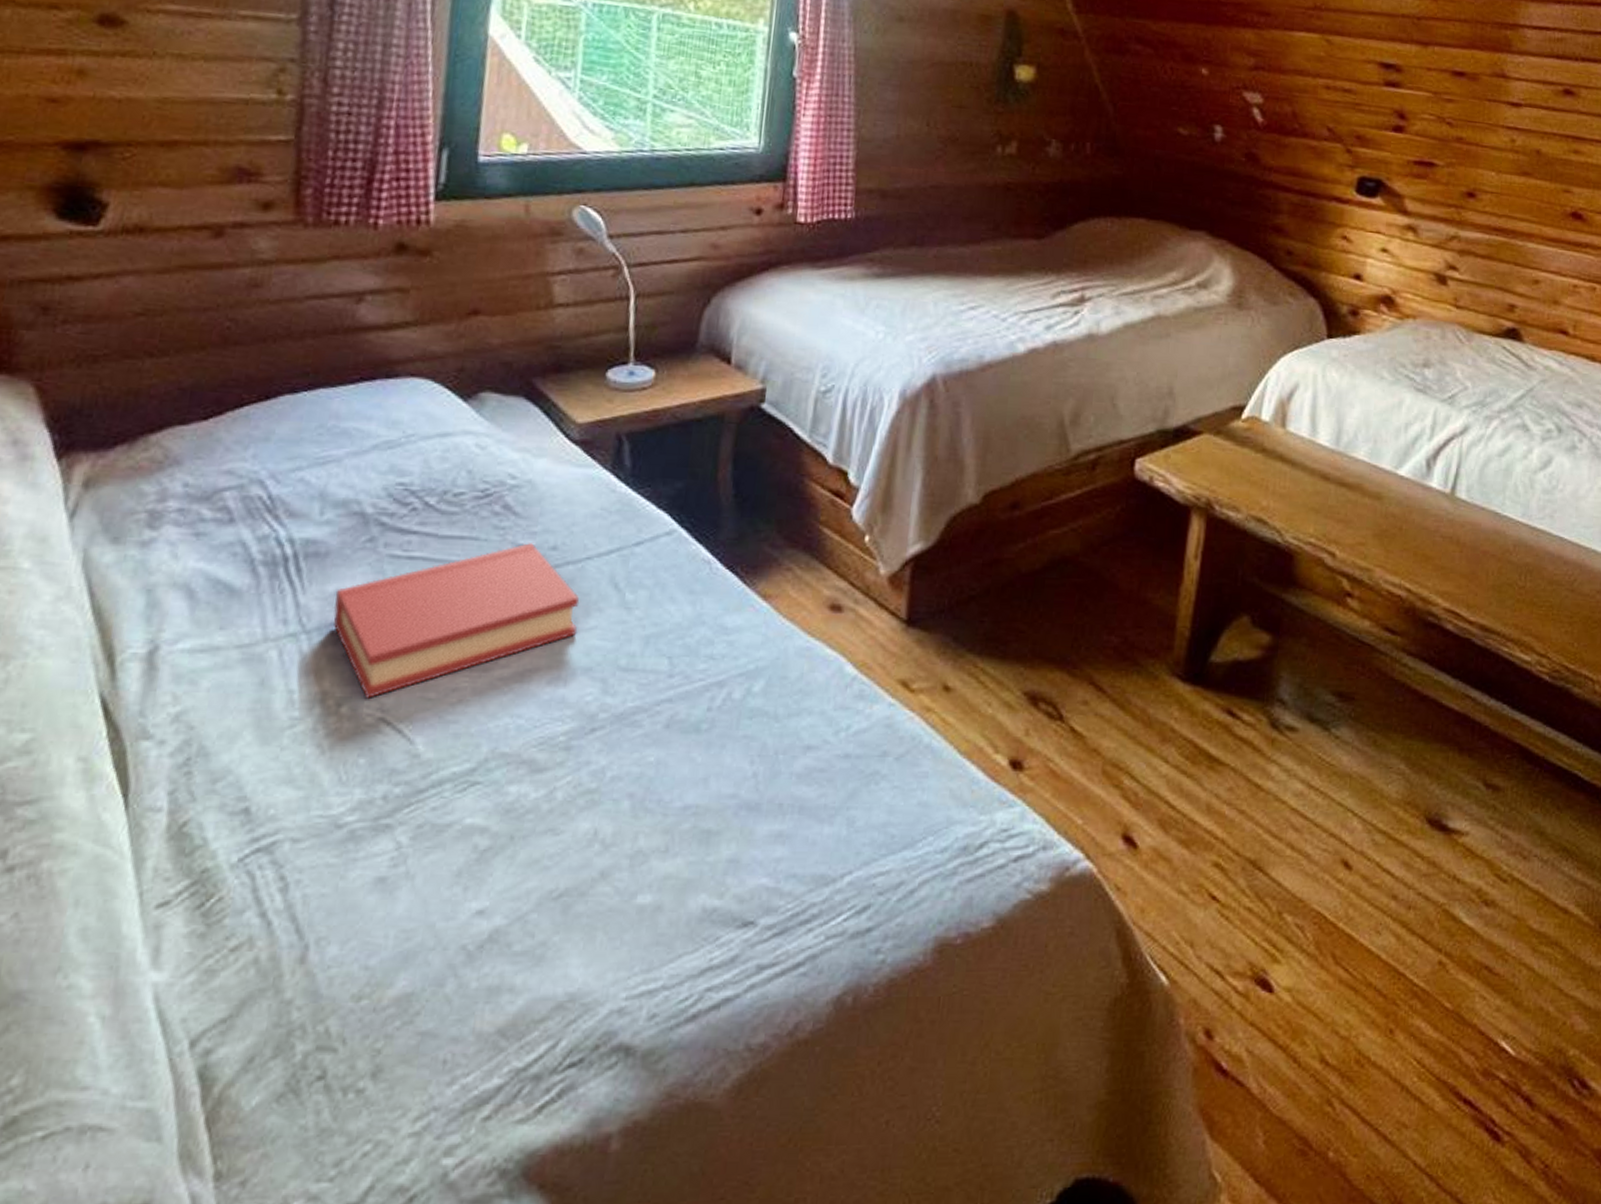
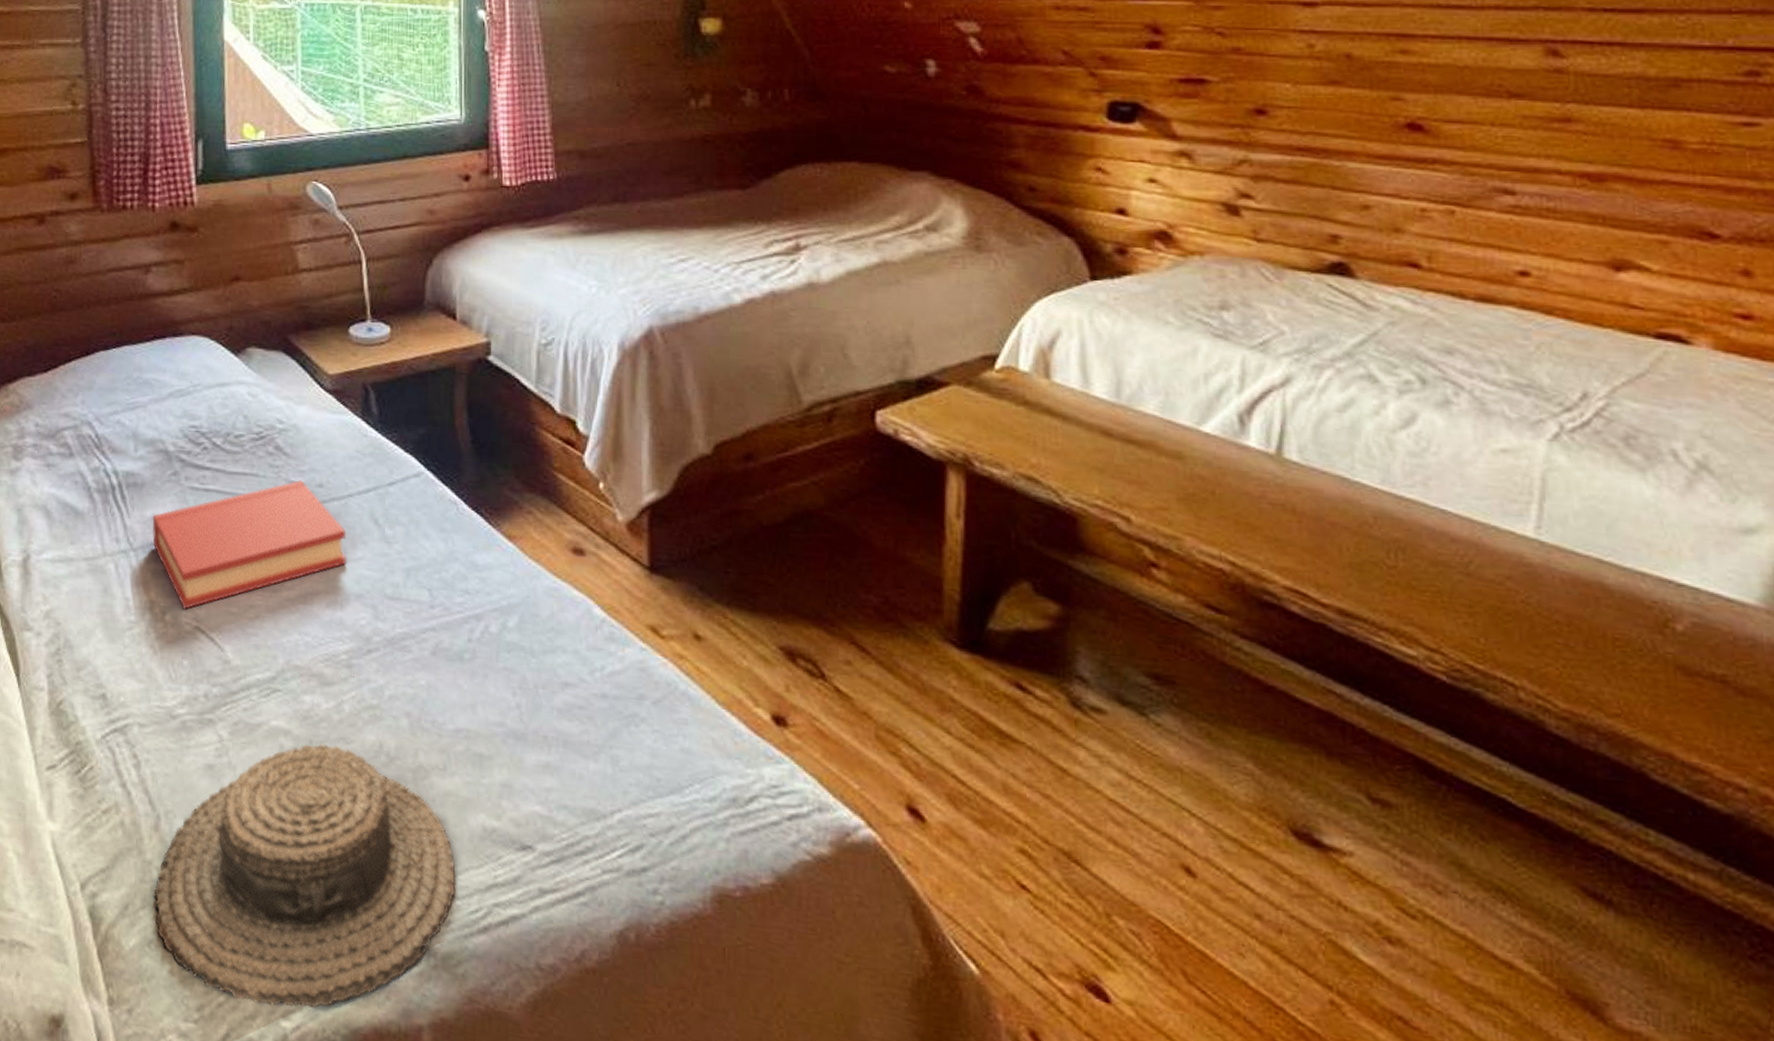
boater hat: none [289,756,668,1144] -> present [154,673,456,1008]

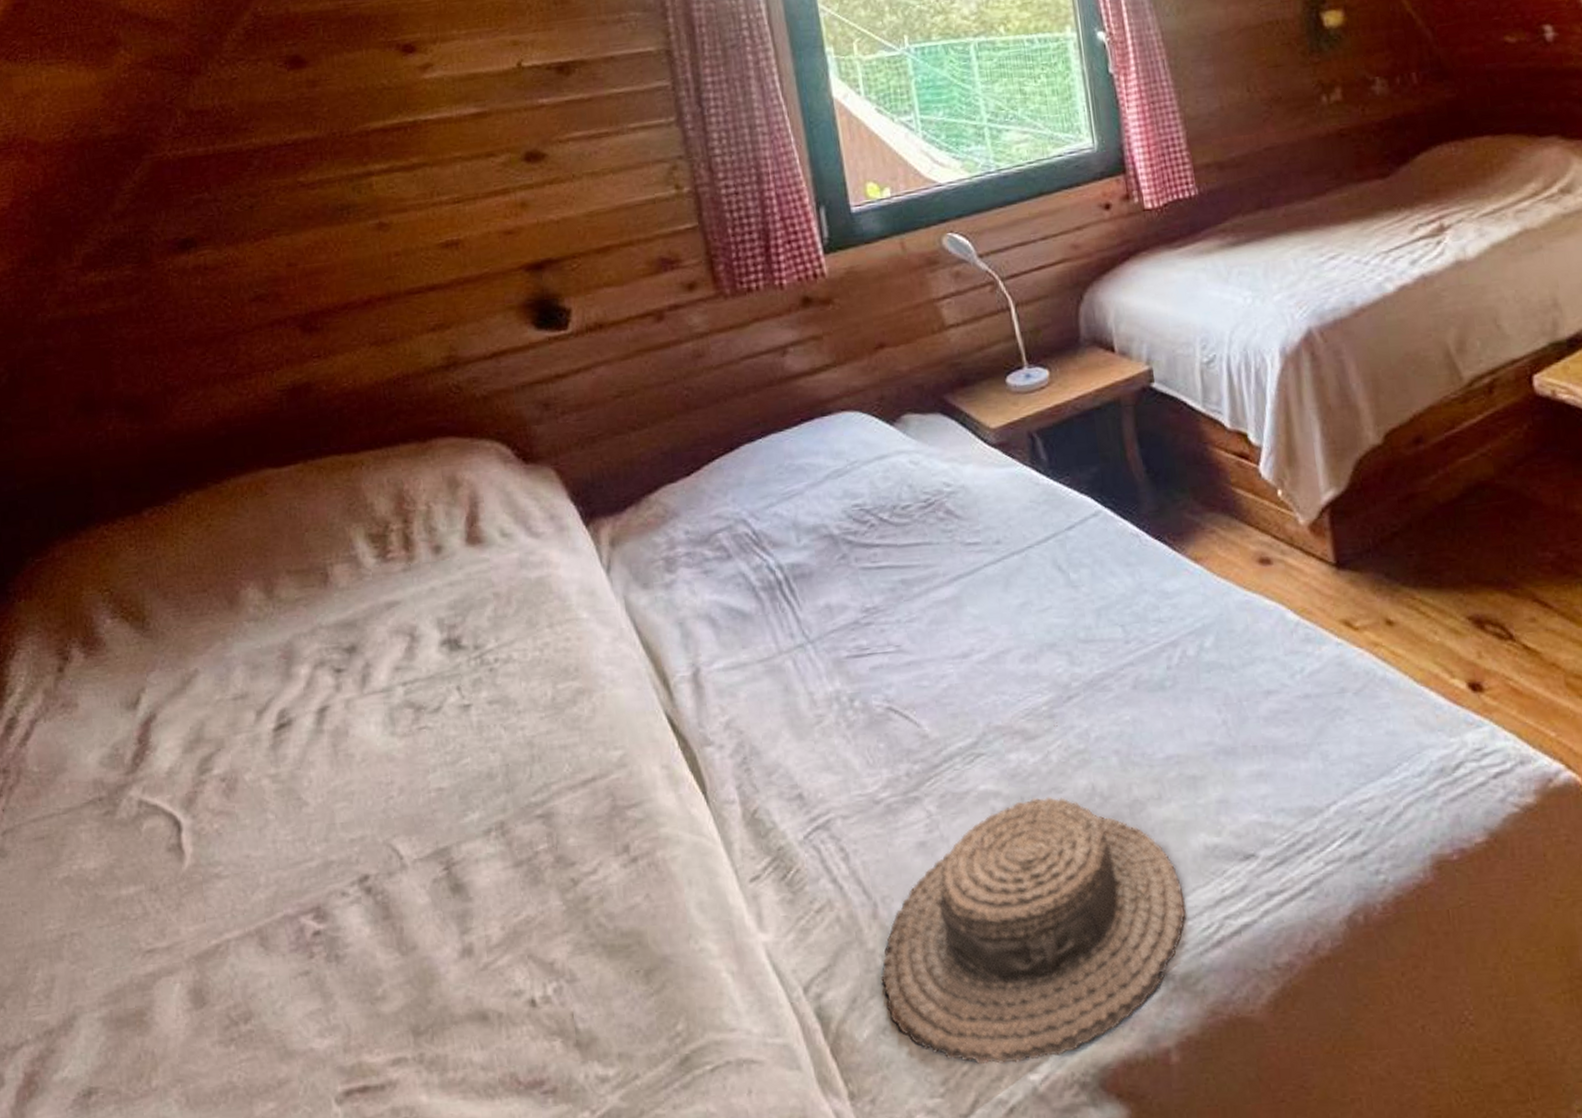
hardback book: present [152,480,347,609] -> none [826,540,1035,692]

